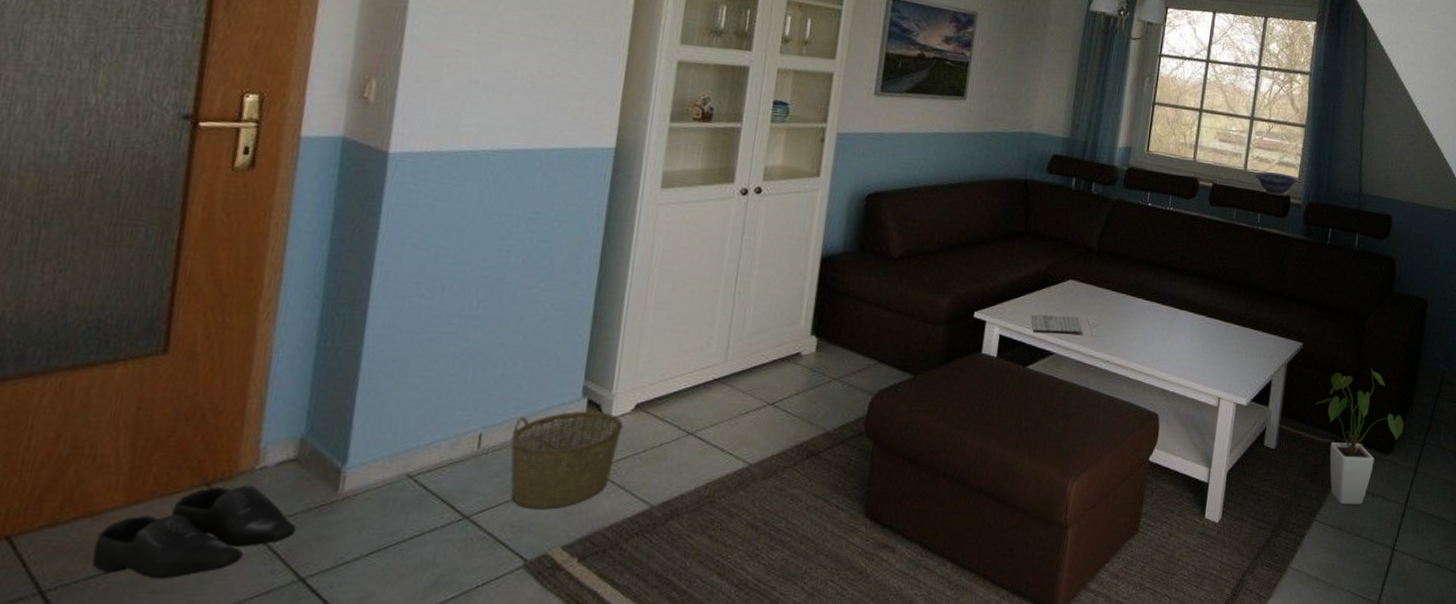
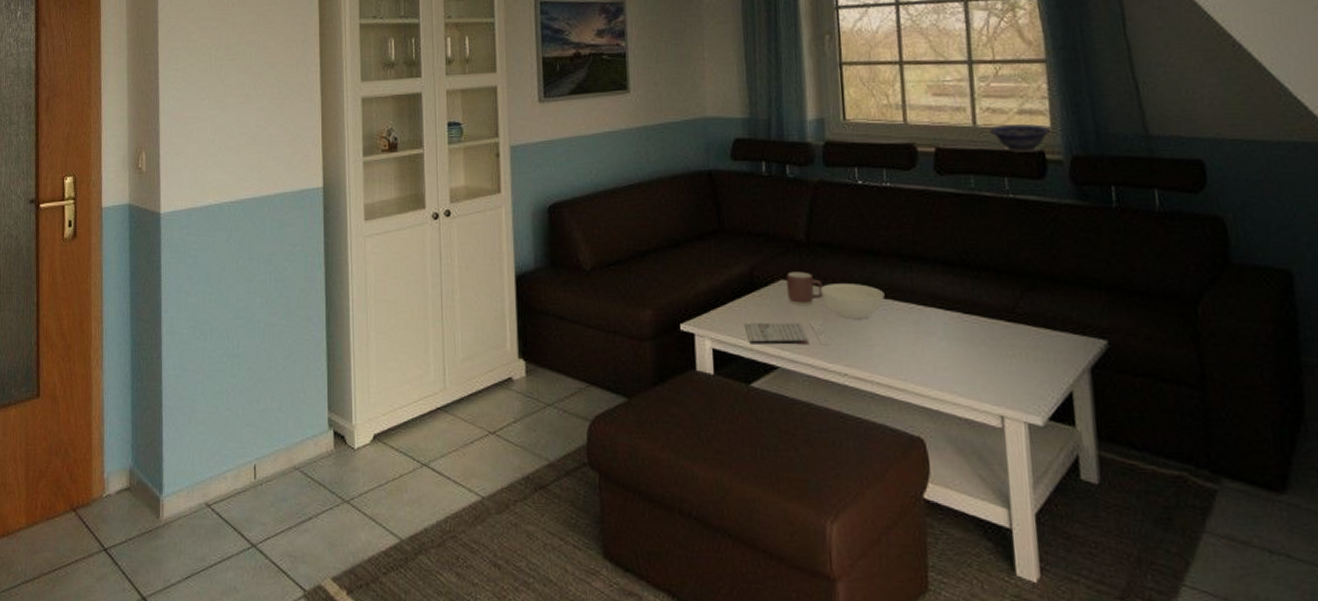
shoe: present [91,485,297,580] -> none [11,511,135,593]
basket: present [510,411,624,510] -> none [278,442,366,540]
mug: none [1073,273,1104,303] -> present [786,271,823,305]
bowl: none [1100,286,1151,317] -> present [820,284,885,319]
house plant: present [1316,367,1404,505] -> none [1147,370,1298,565]

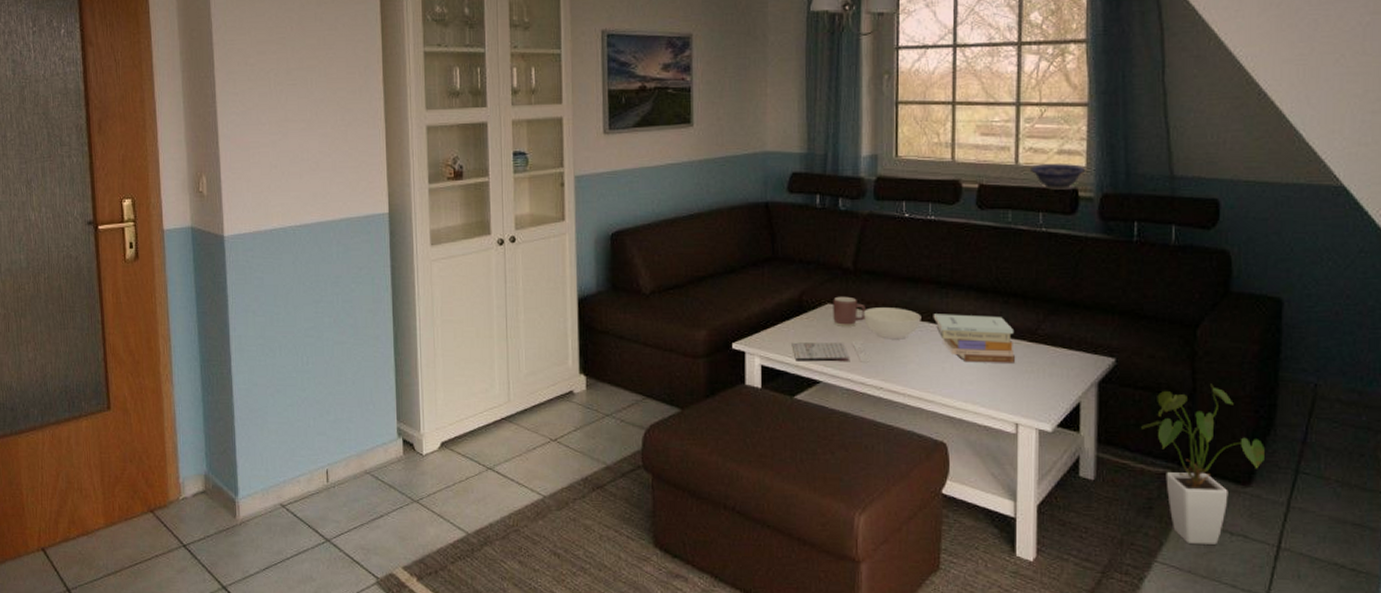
books: none [897,290,994,346] -> present [933,314,1016,363]
house plant: none [1147,370,1298,565] -> present [1142,384,1264,545]

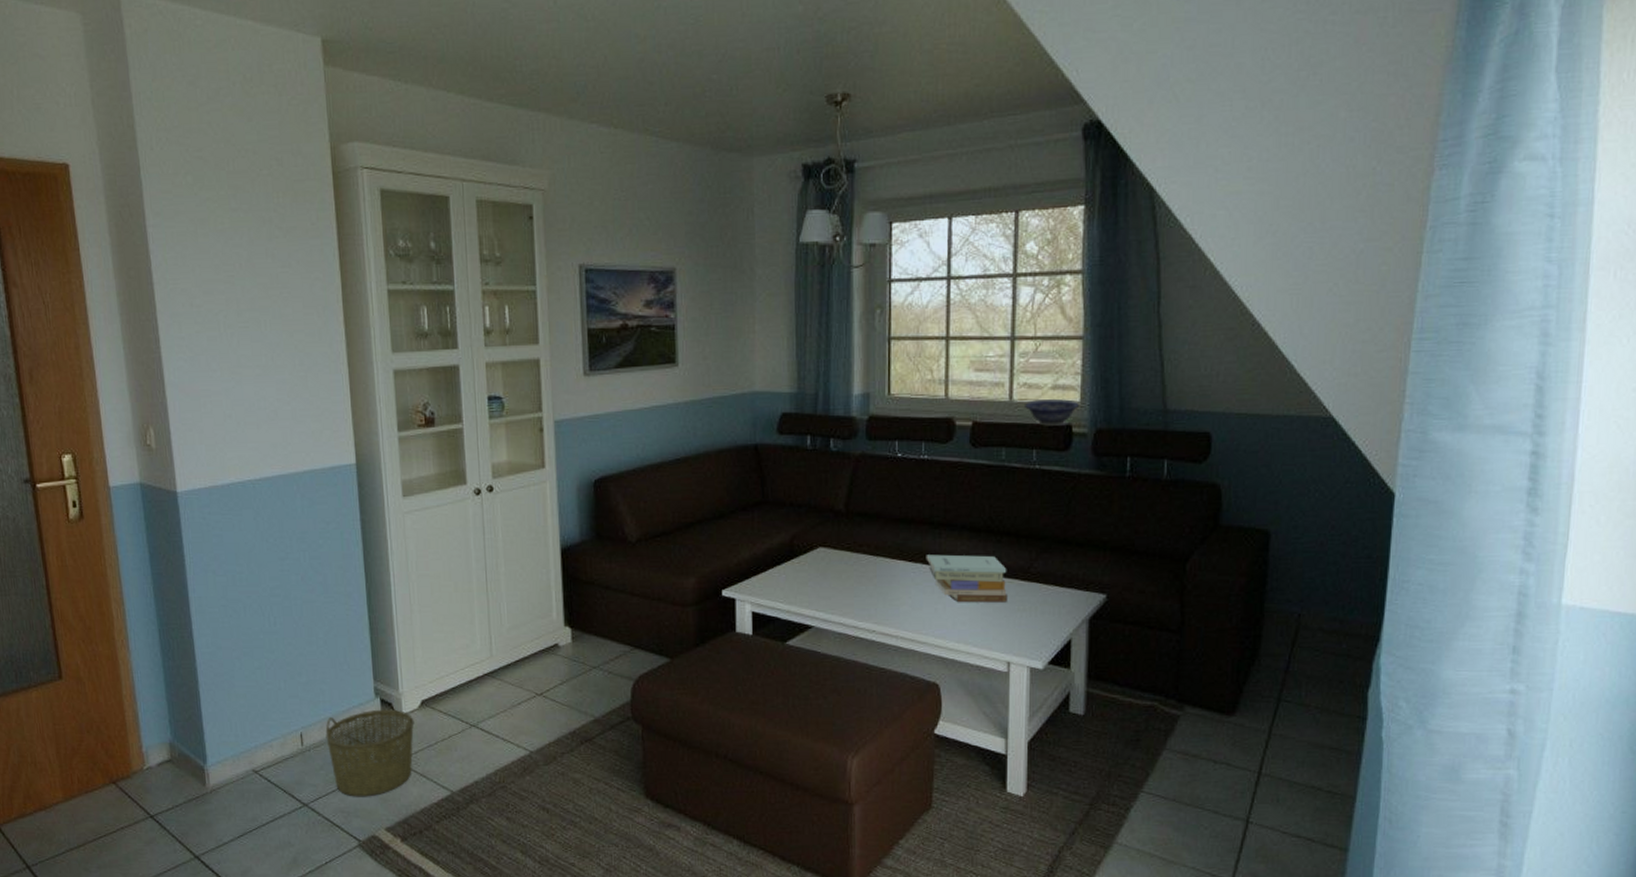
basket: none [350,449,434,535] -> present [325,709,415,797]
magazine: present [791,340,872,362] -> none [783,584,864,607]
mug: present [833,296,866,327] -> none [825,539,858,570]
bowl: present [863,307,921,340] -> none [855,550,914,582]
house plant: present [1142,384,1264,545] -> none [1131,617,1249,773]

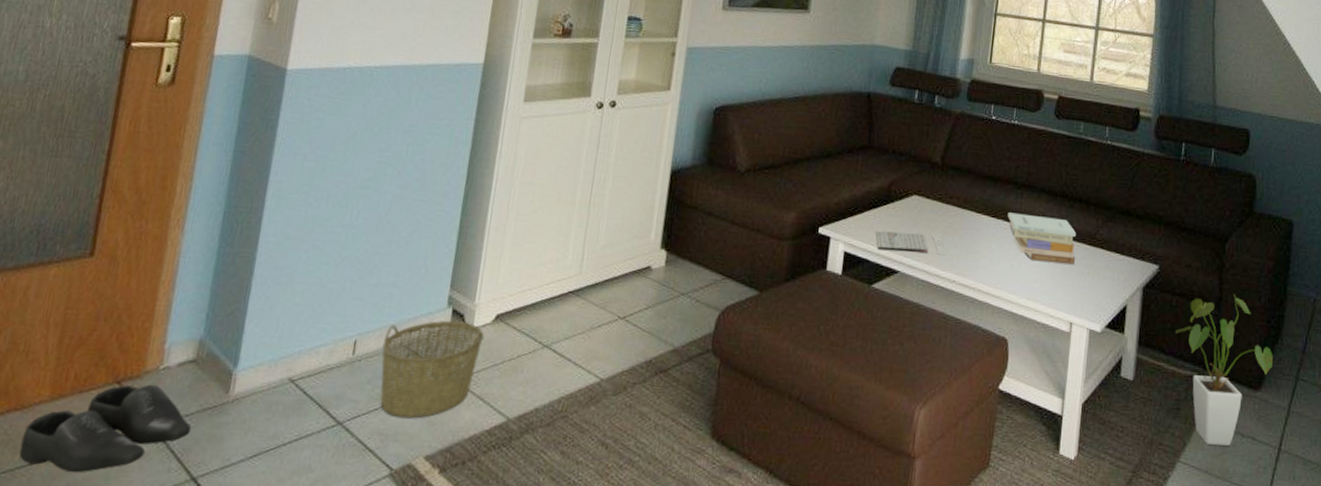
shoe: none [52,782,184,857] -> present [19,384,192,473]
magazine: none [783,584,864,607] -> present [875,231,948,255]
decorative bowl: present [1025,399,1080,426] -> none [1102,83,1148,109]
house plant: none [1131,617,1249,773] -> present [1176,294,1273,446]

